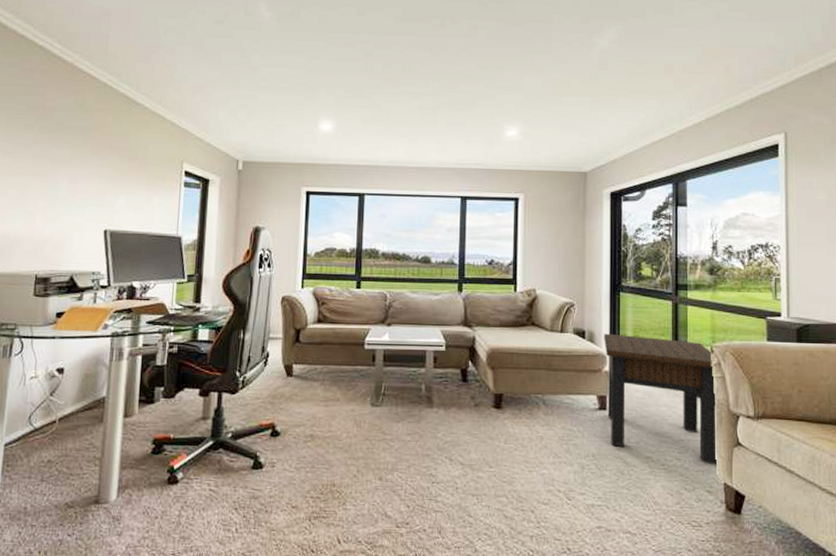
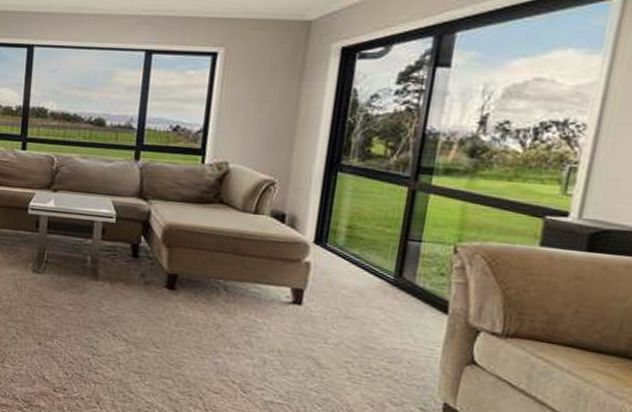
side table: present [604,333,717,465] -> none [302,219,457,382]

